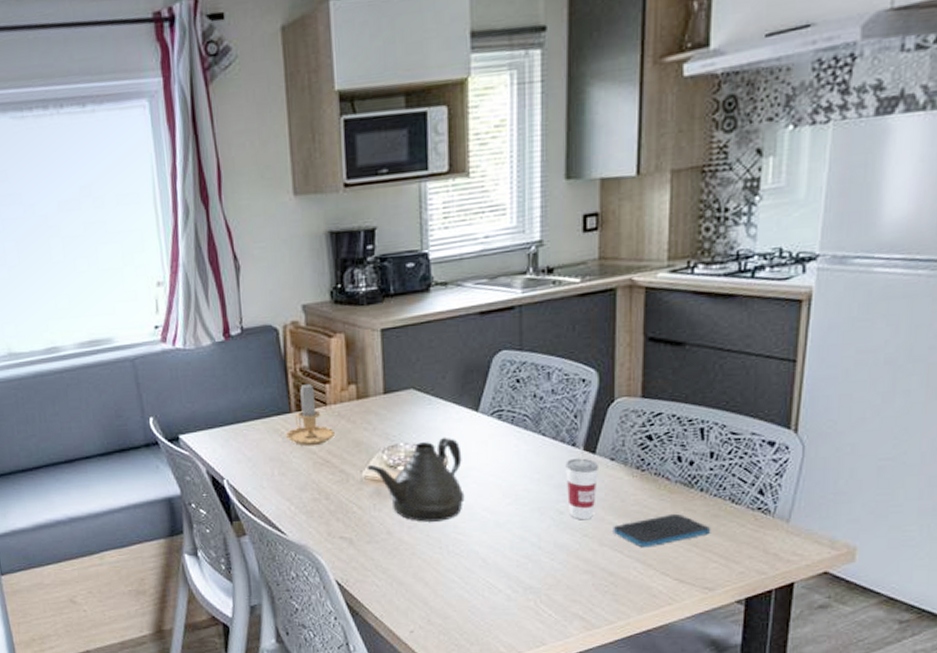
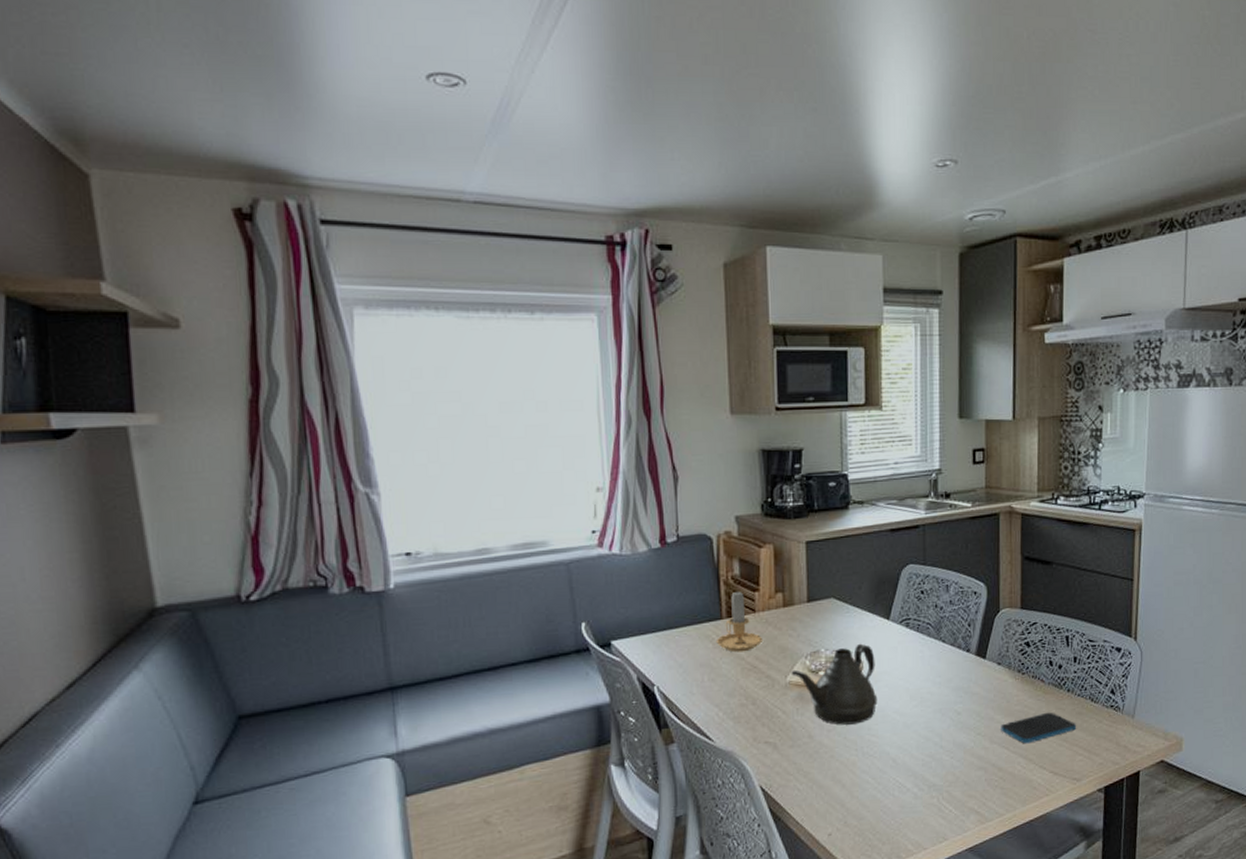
cup: present [565,446,598,520] -> none [962,652,988,720]

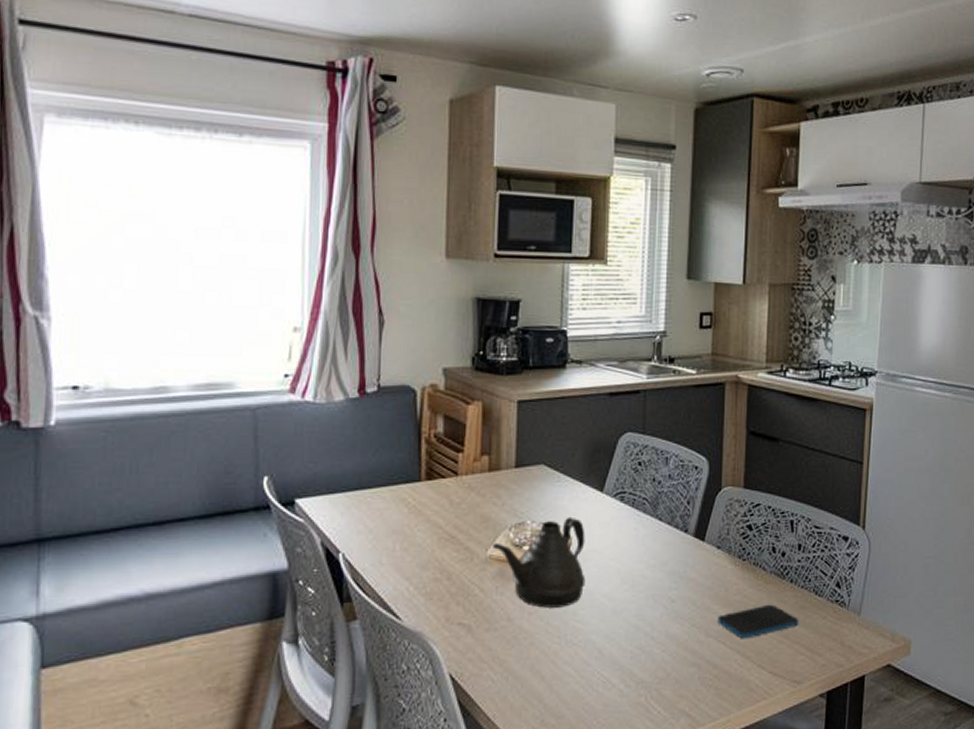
candle: present [716,589,763,653] -> none [412,449,465,520]

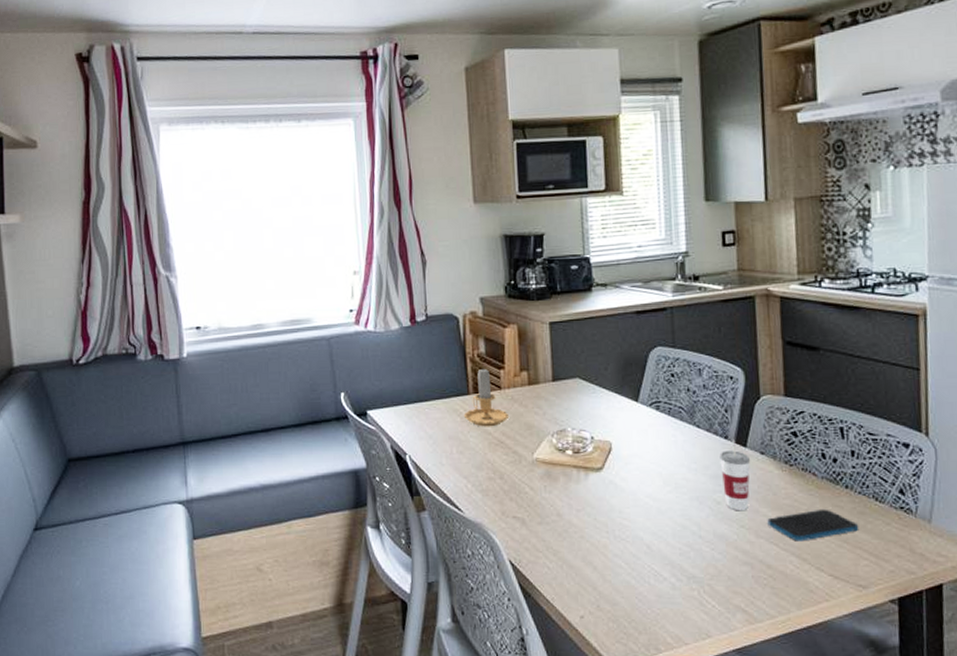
candle: none [412,449,465,520] -> present [463,367,510,427]
teapot: present [492,516,586,608] -> none [538,424,629,506]
cup: none [678,533,706,609] -> present [719,439,750,511]

